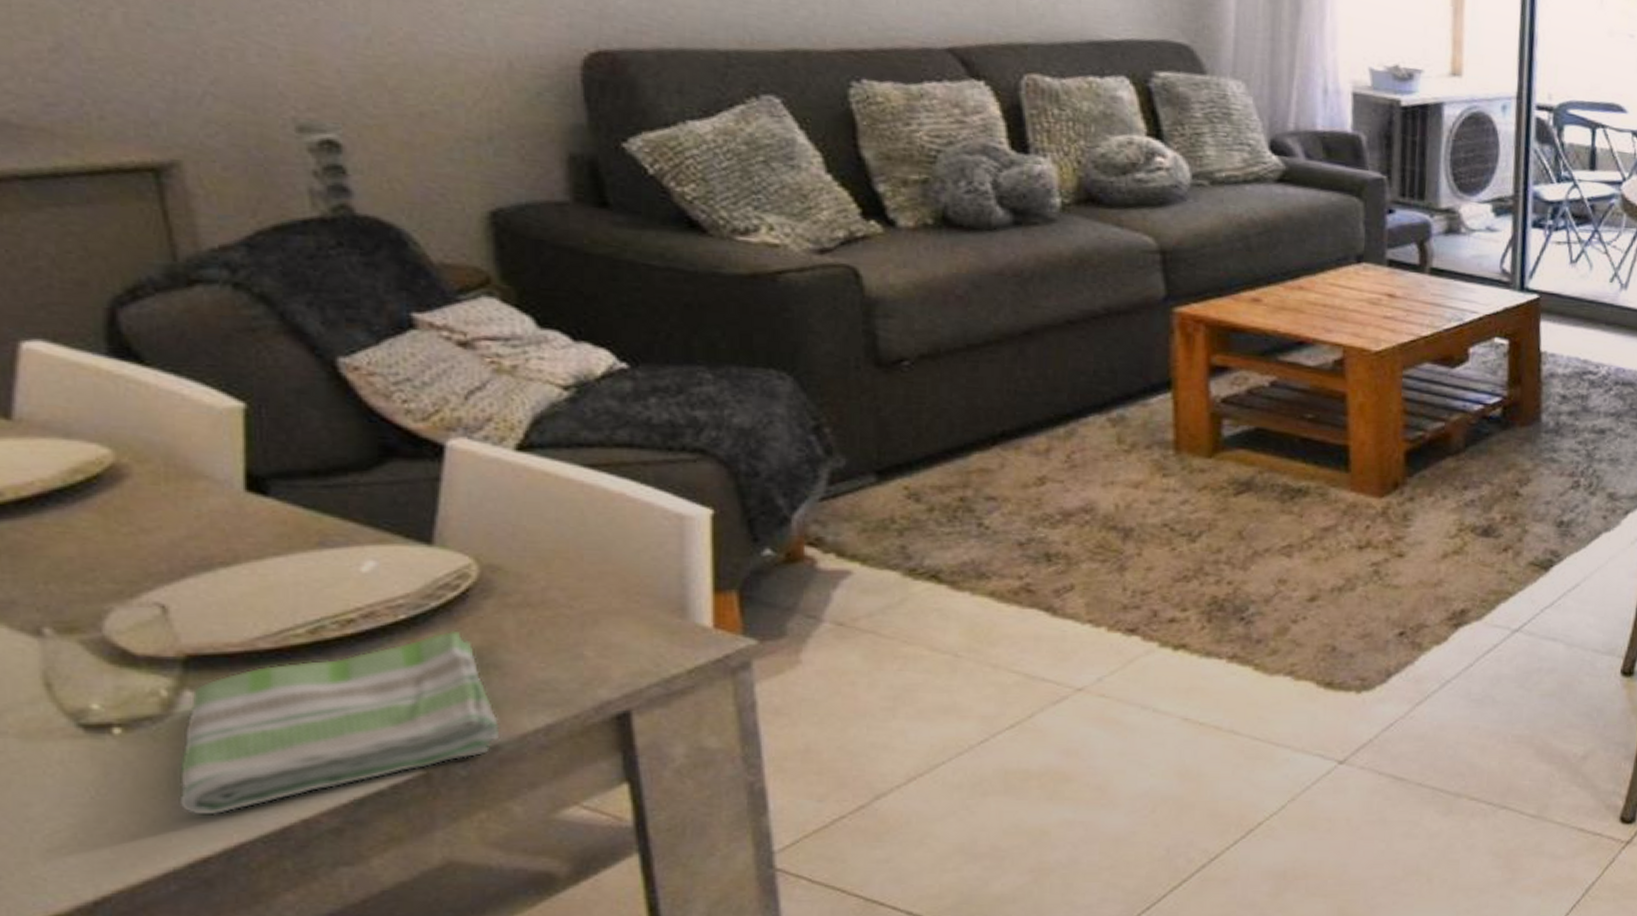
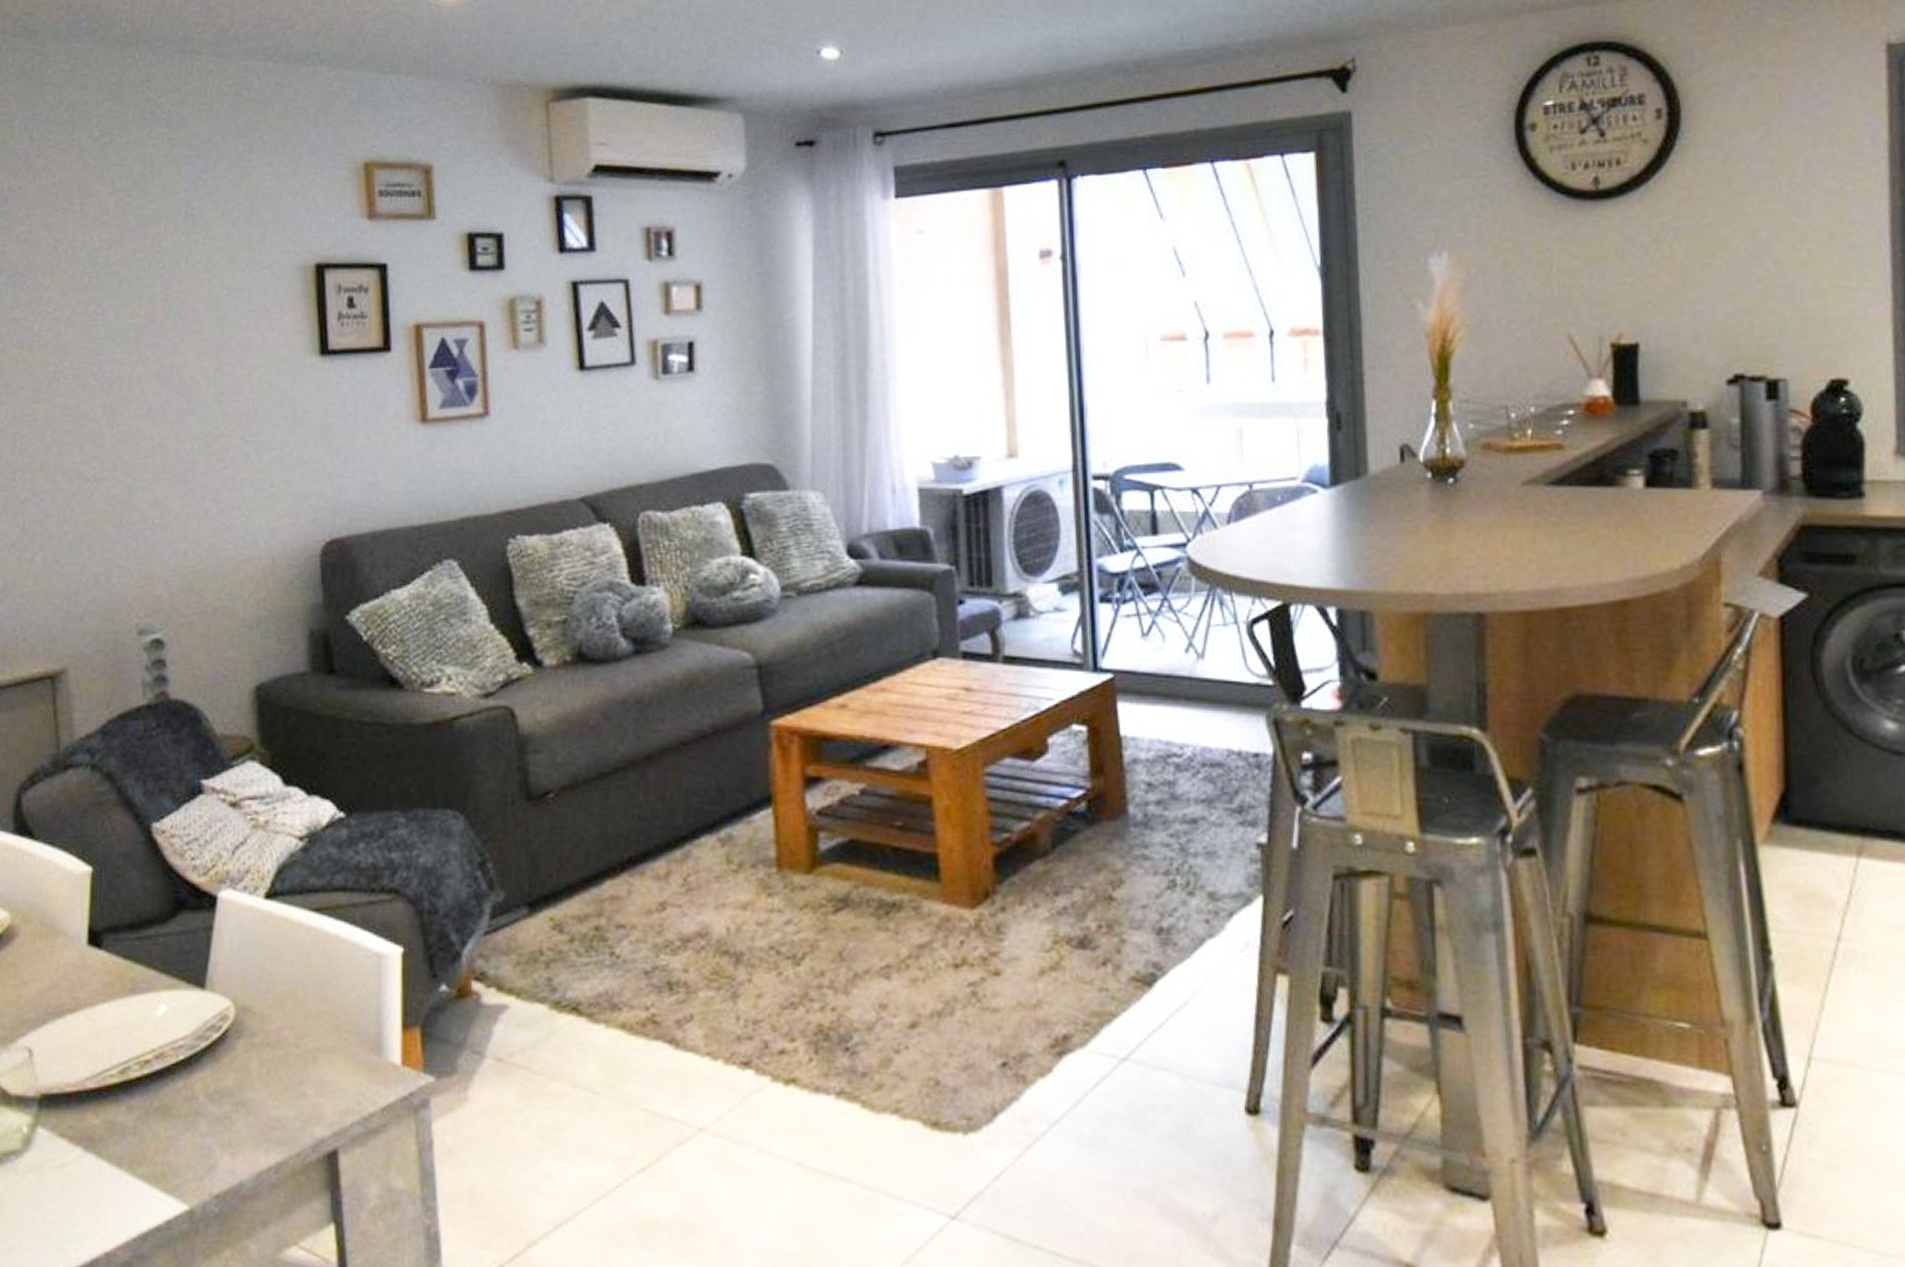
dish towel: present [178,630,500,815] -> none [27,1070,244,1246]

